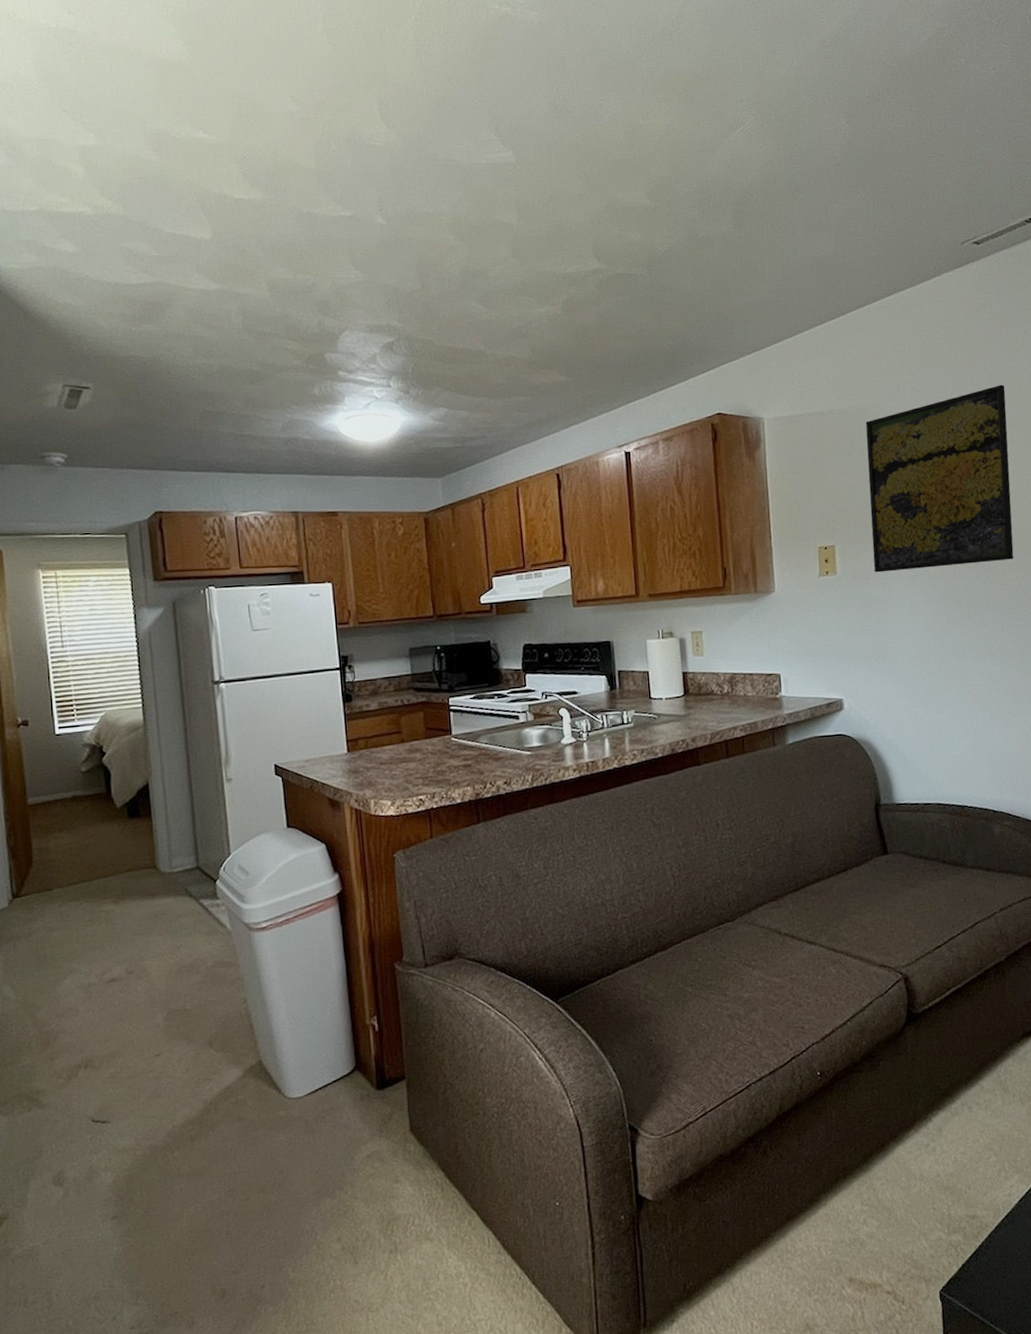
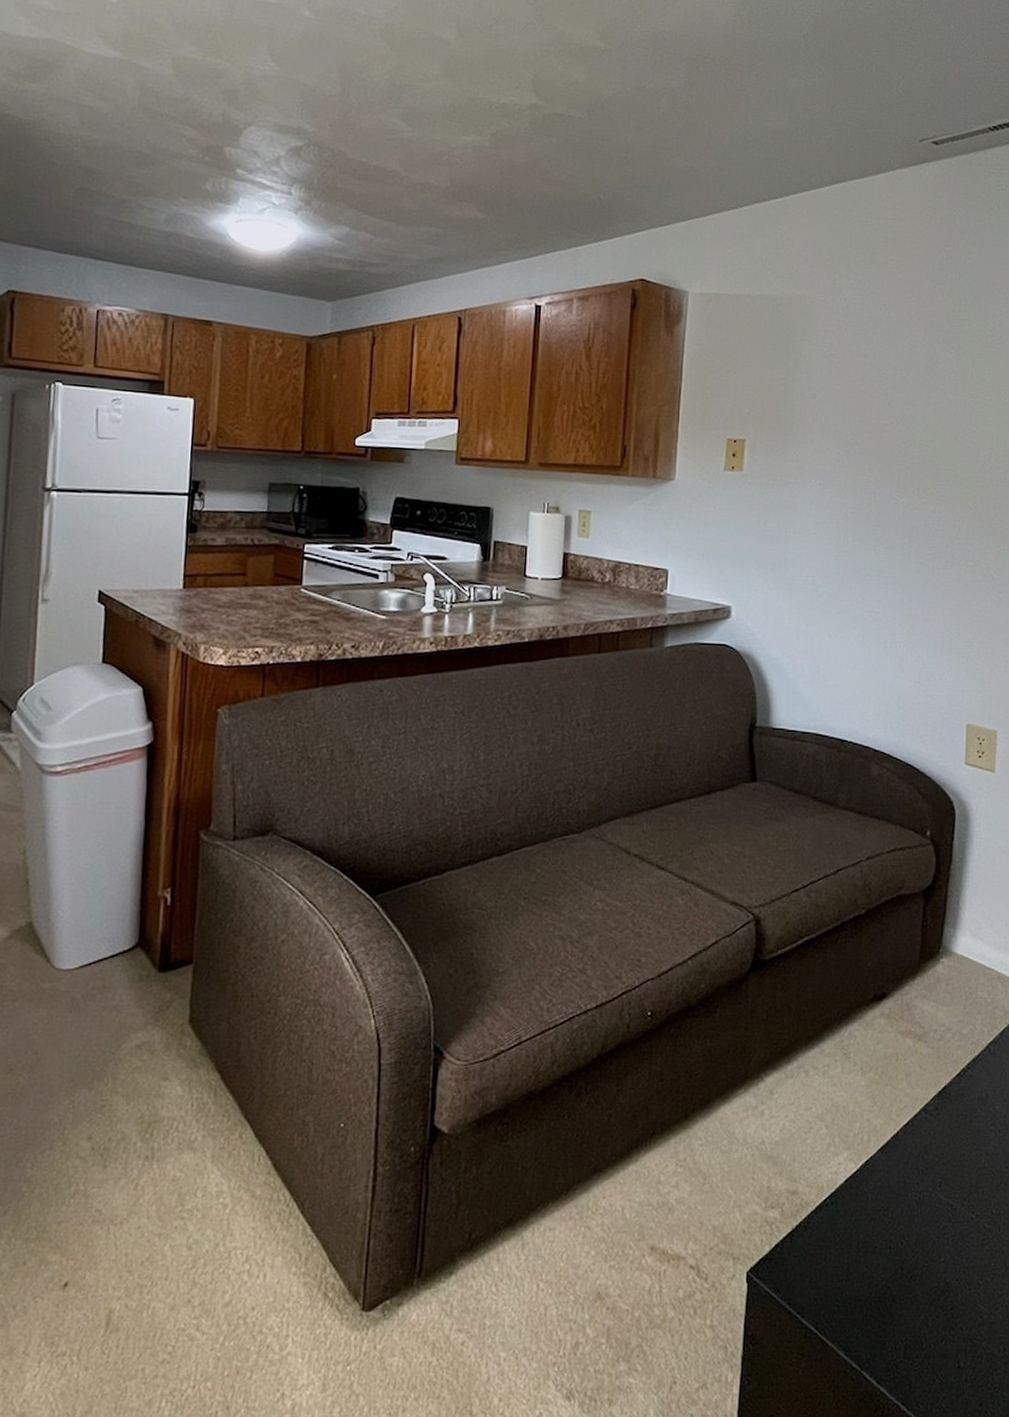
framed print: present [865,384,1014,573] -> none [783,295,945,483]

